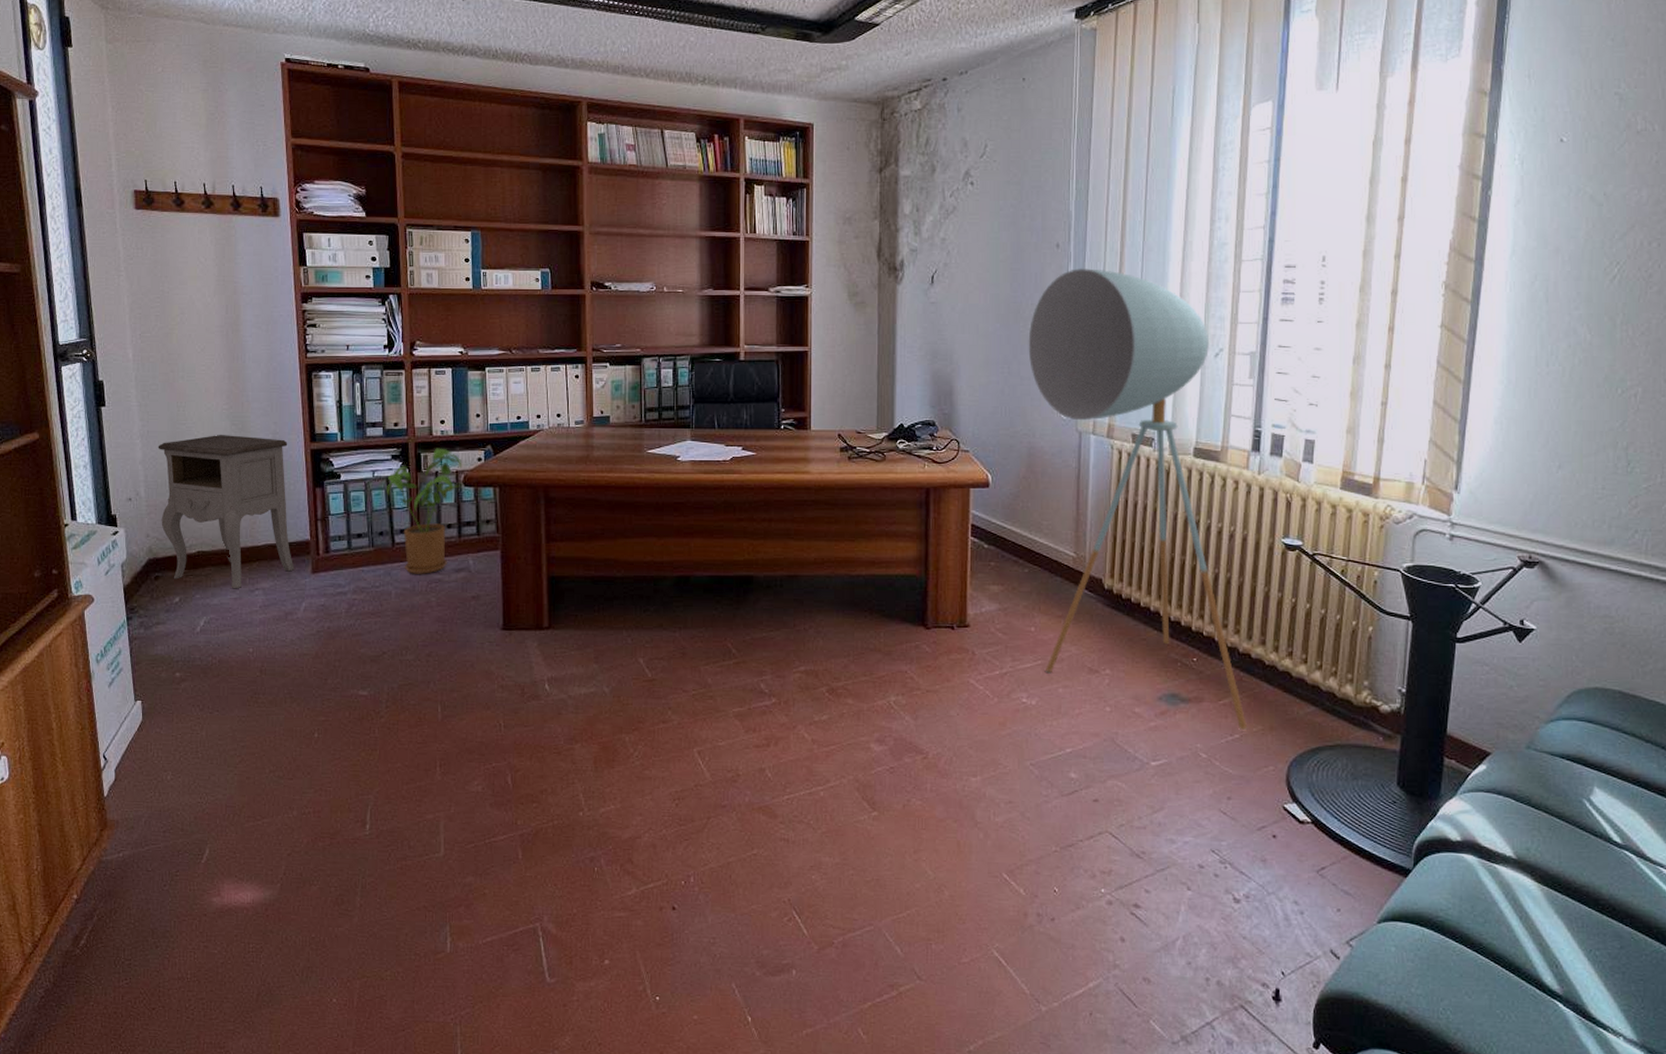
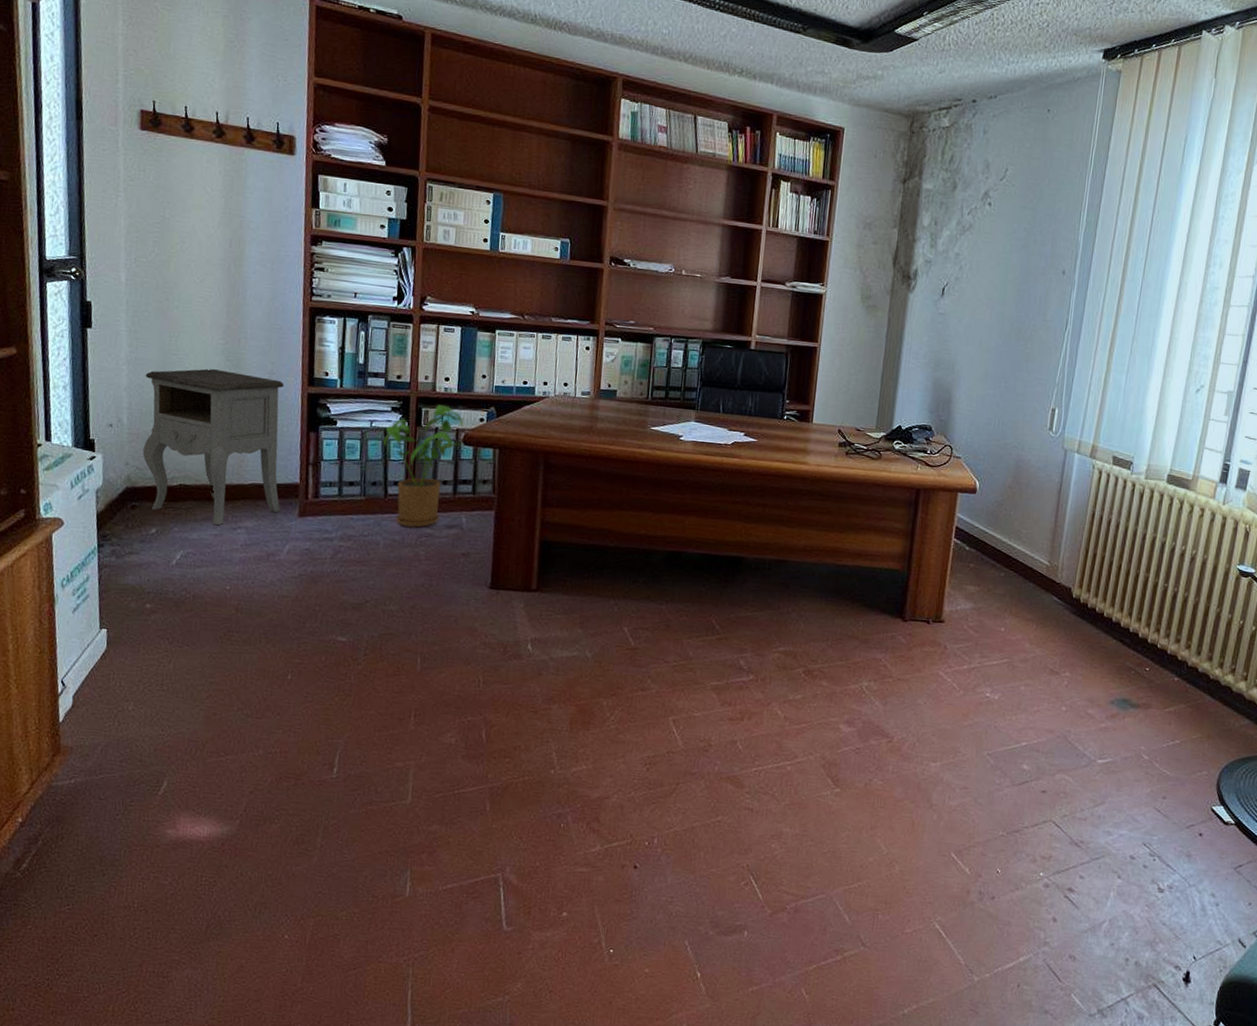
floor lamp: present [1028,267,1248,730] -> none [1010,295,1193,737]

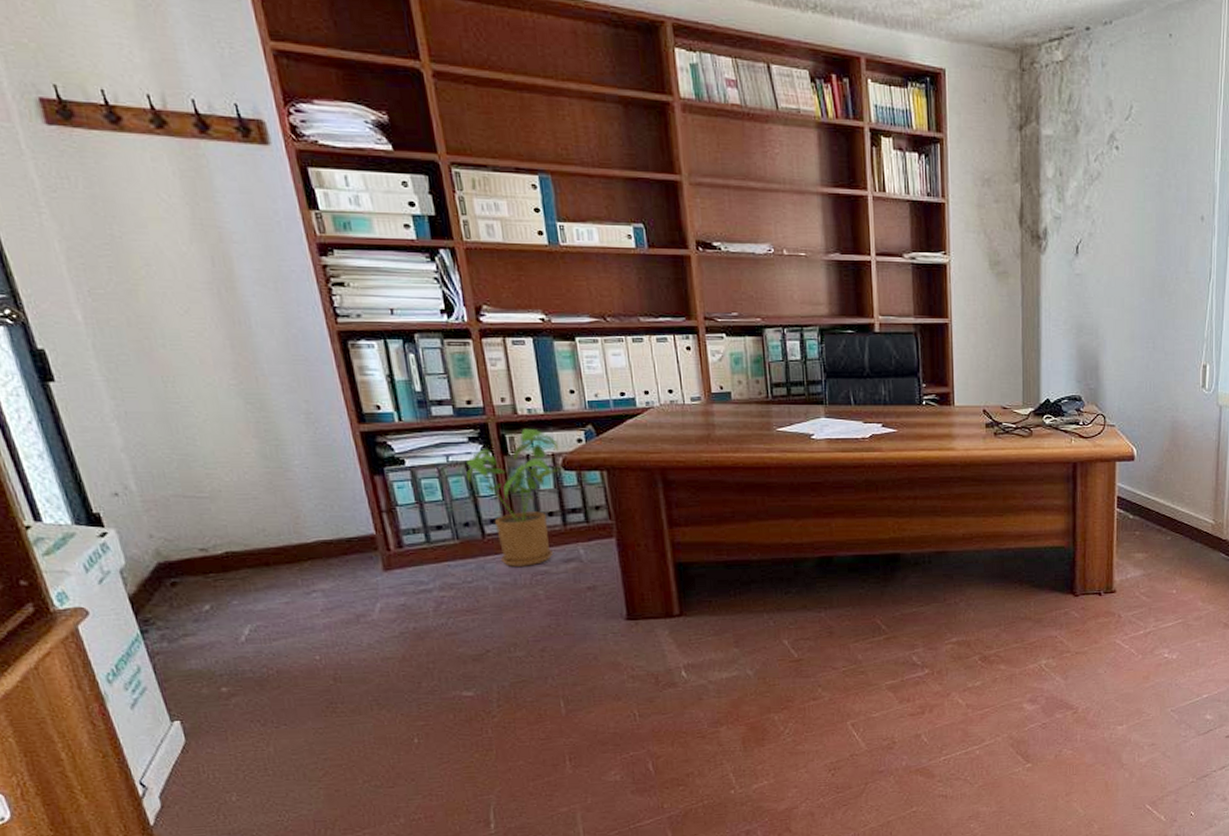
nightstand: present [142,368,284,526] -> none [144,414,360,593]

